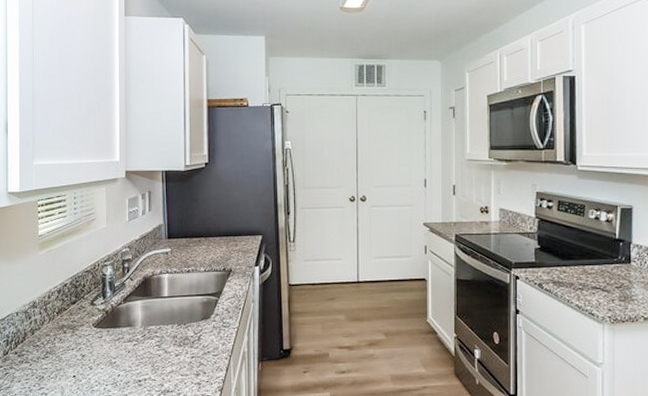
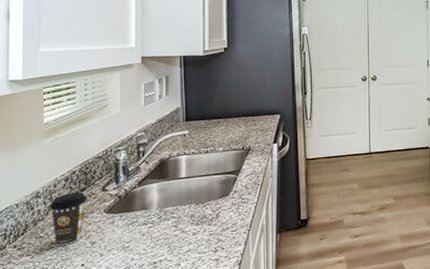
coffee cup: none [44,304,78,356] -> present [49,192,87,246]

